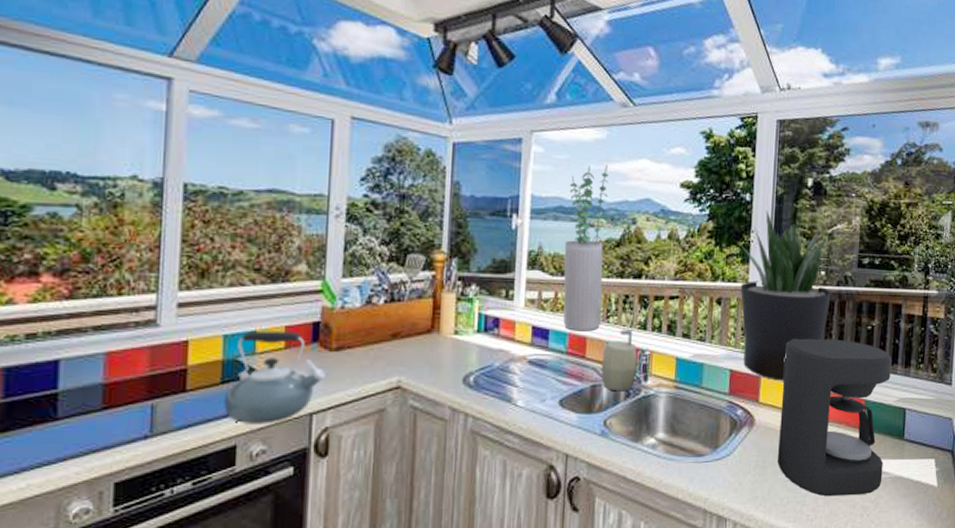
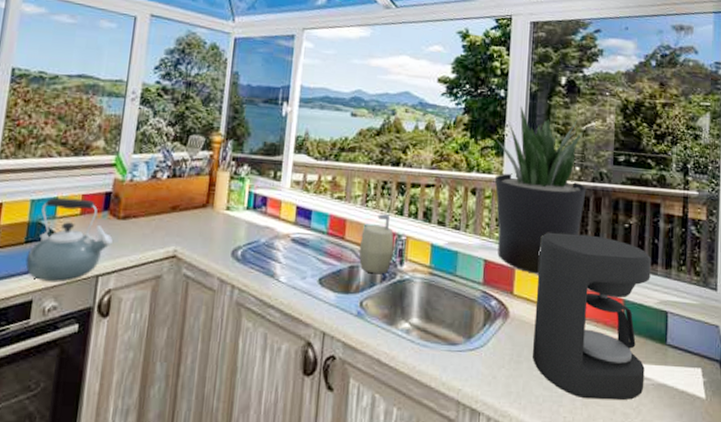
vase: present [563,164,608,332] -> none [325,59,371,214]

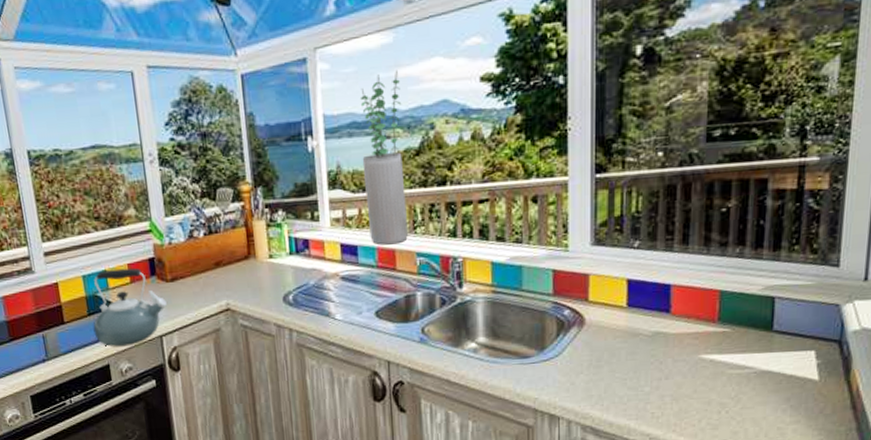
vase: none [325,59,371,214] -> present [360,70,409,245]
soap dispenser: present [359,214,394,275] -> none [413,238,451,300]
planter: present [494,106,587,274] -> none [556,92,672,277]
coffee maker: present [533,232,651,400] -> none [614,226,755,394]

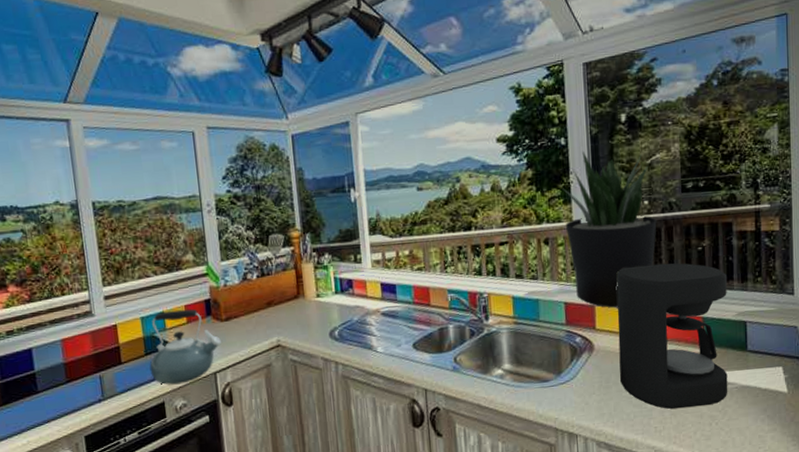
vase: present [360,70,409,245] -> none [395,132,441,284]
planter: none [556,92,672,277] -> present [561,151,657,308]
coffee maker: none [614,226,755,394] -> present [616,263,728,409]

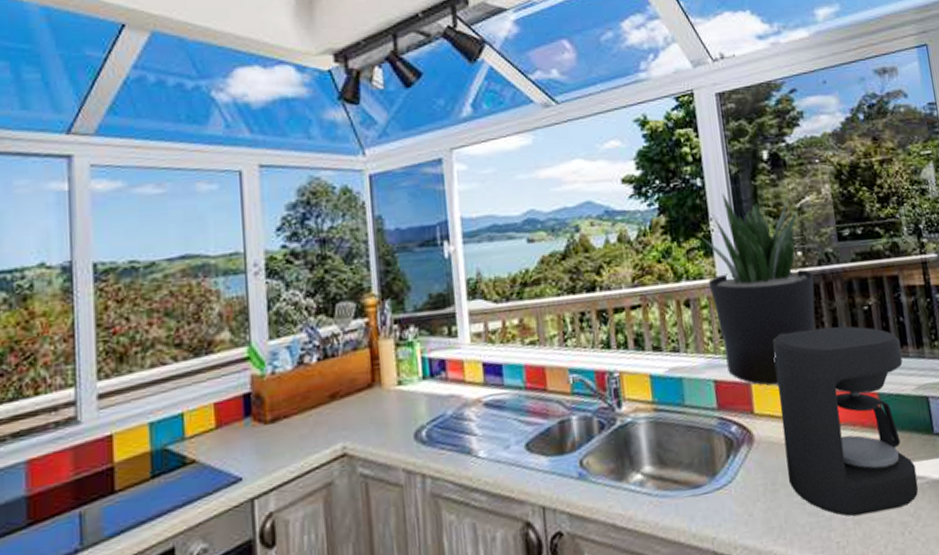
kettle: present [149,309,222,385] -> none [156,408,265,522]

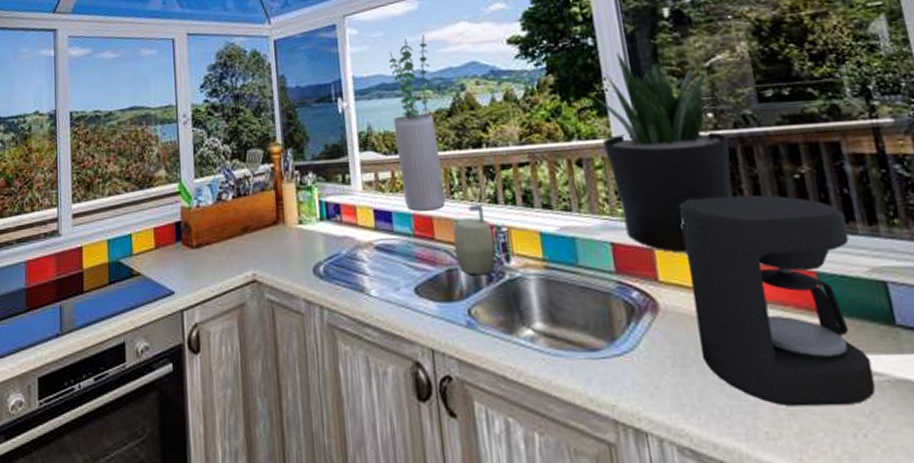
vase: none [500,171,560,362] -> present [388,34,447,212]
soap dispenser: none [566,350,608,425] -> present [453,204,496,276]

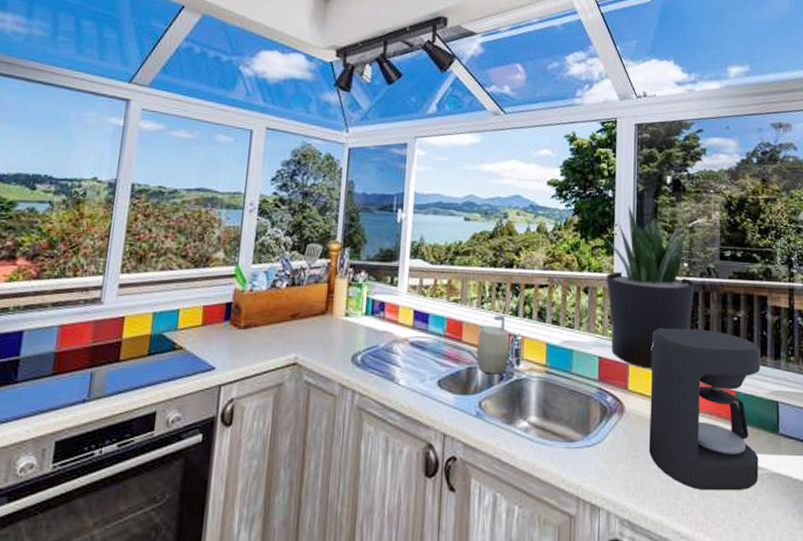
vase: present [388,34,447,212] -> none [441,165,482,317]

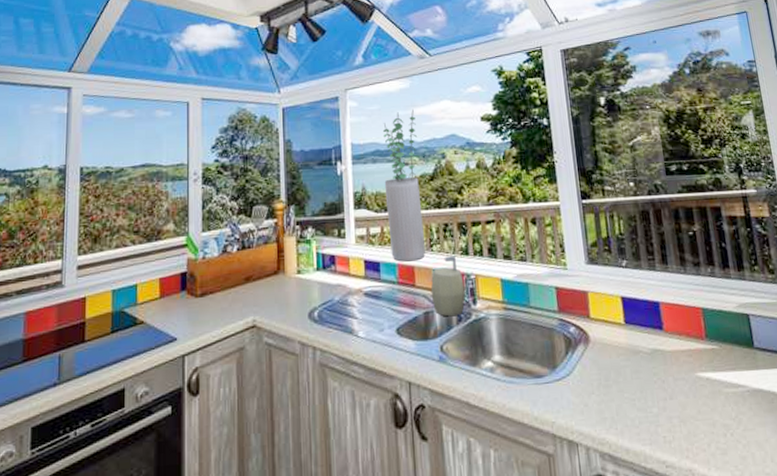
vase: none [441,165,482,317] -> present [382,109,426,262]
planter: present [605,206,695,369] -> none [546,132,645,295]
coffee maker: present [649,327,760,491] -> none [607,247,740,415]

